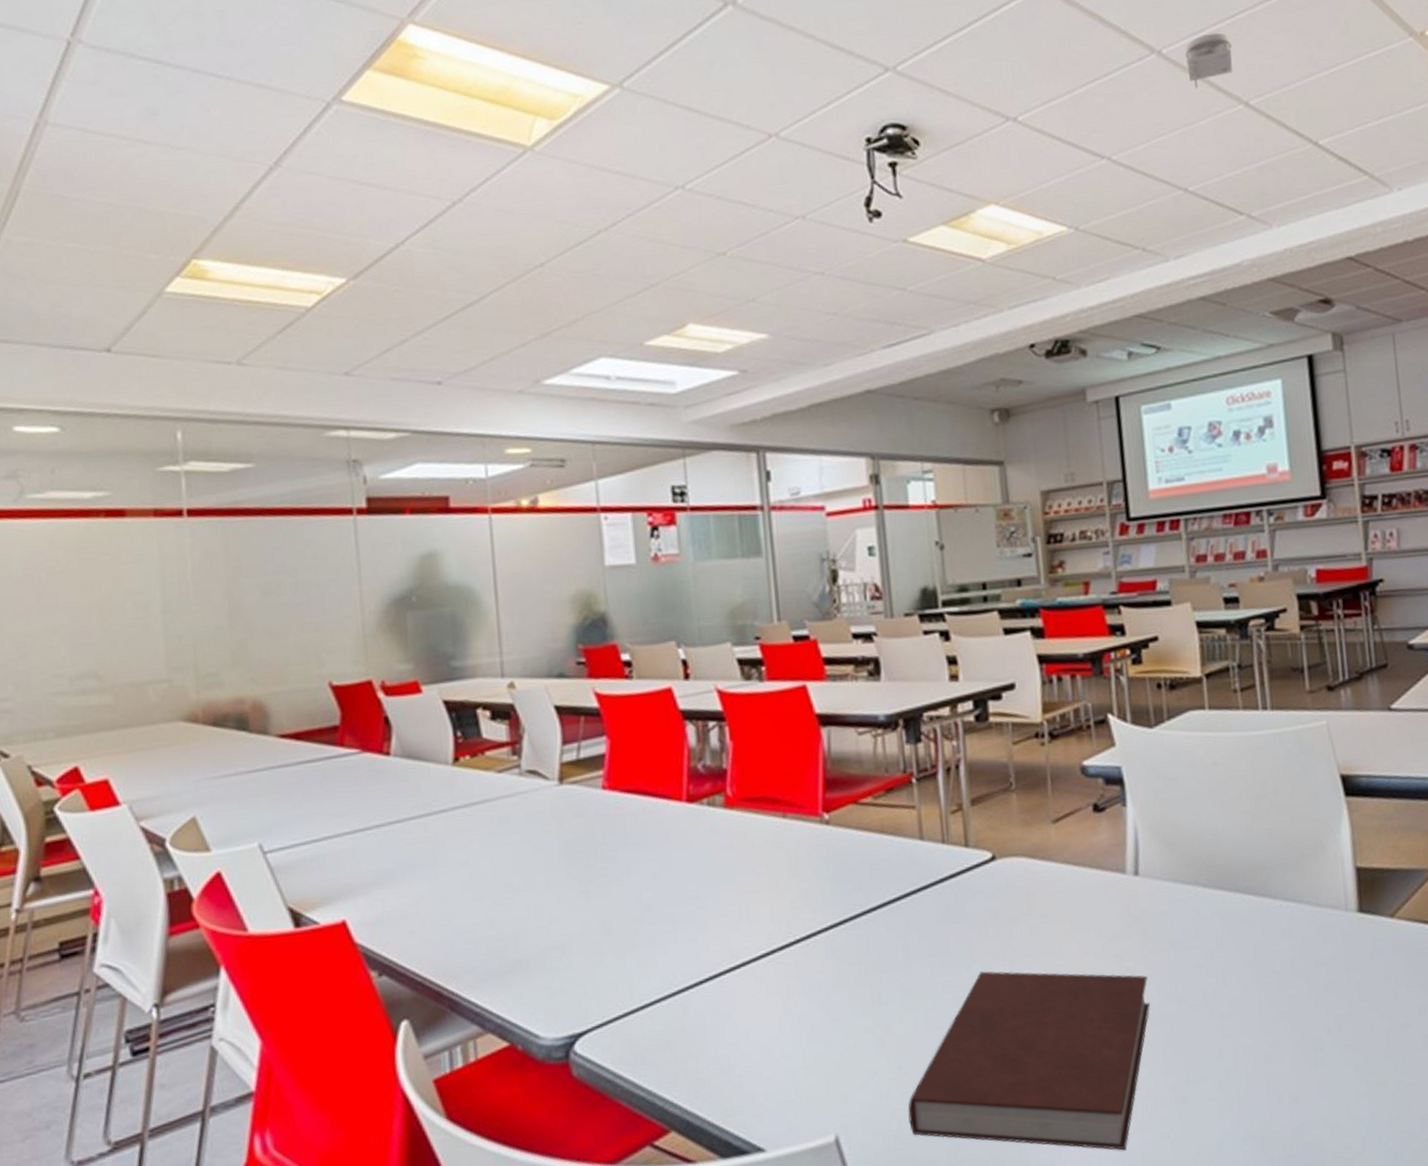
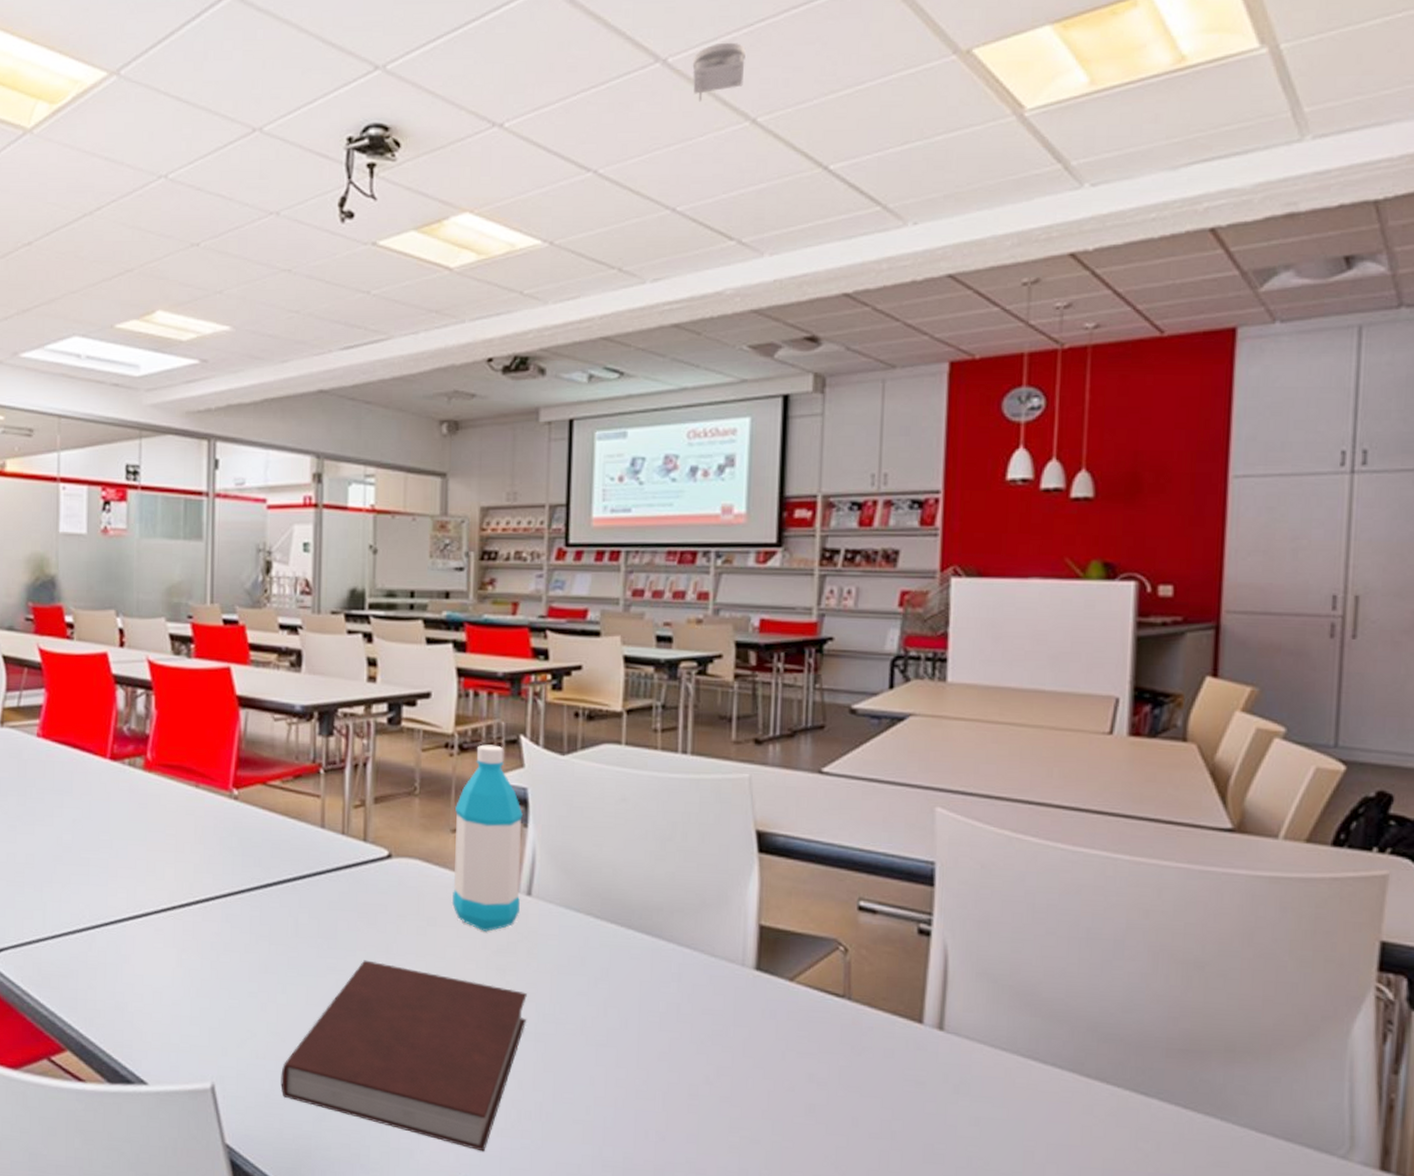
water bottle: none [1052,727,1129,921] -> present [451,744,523,933]

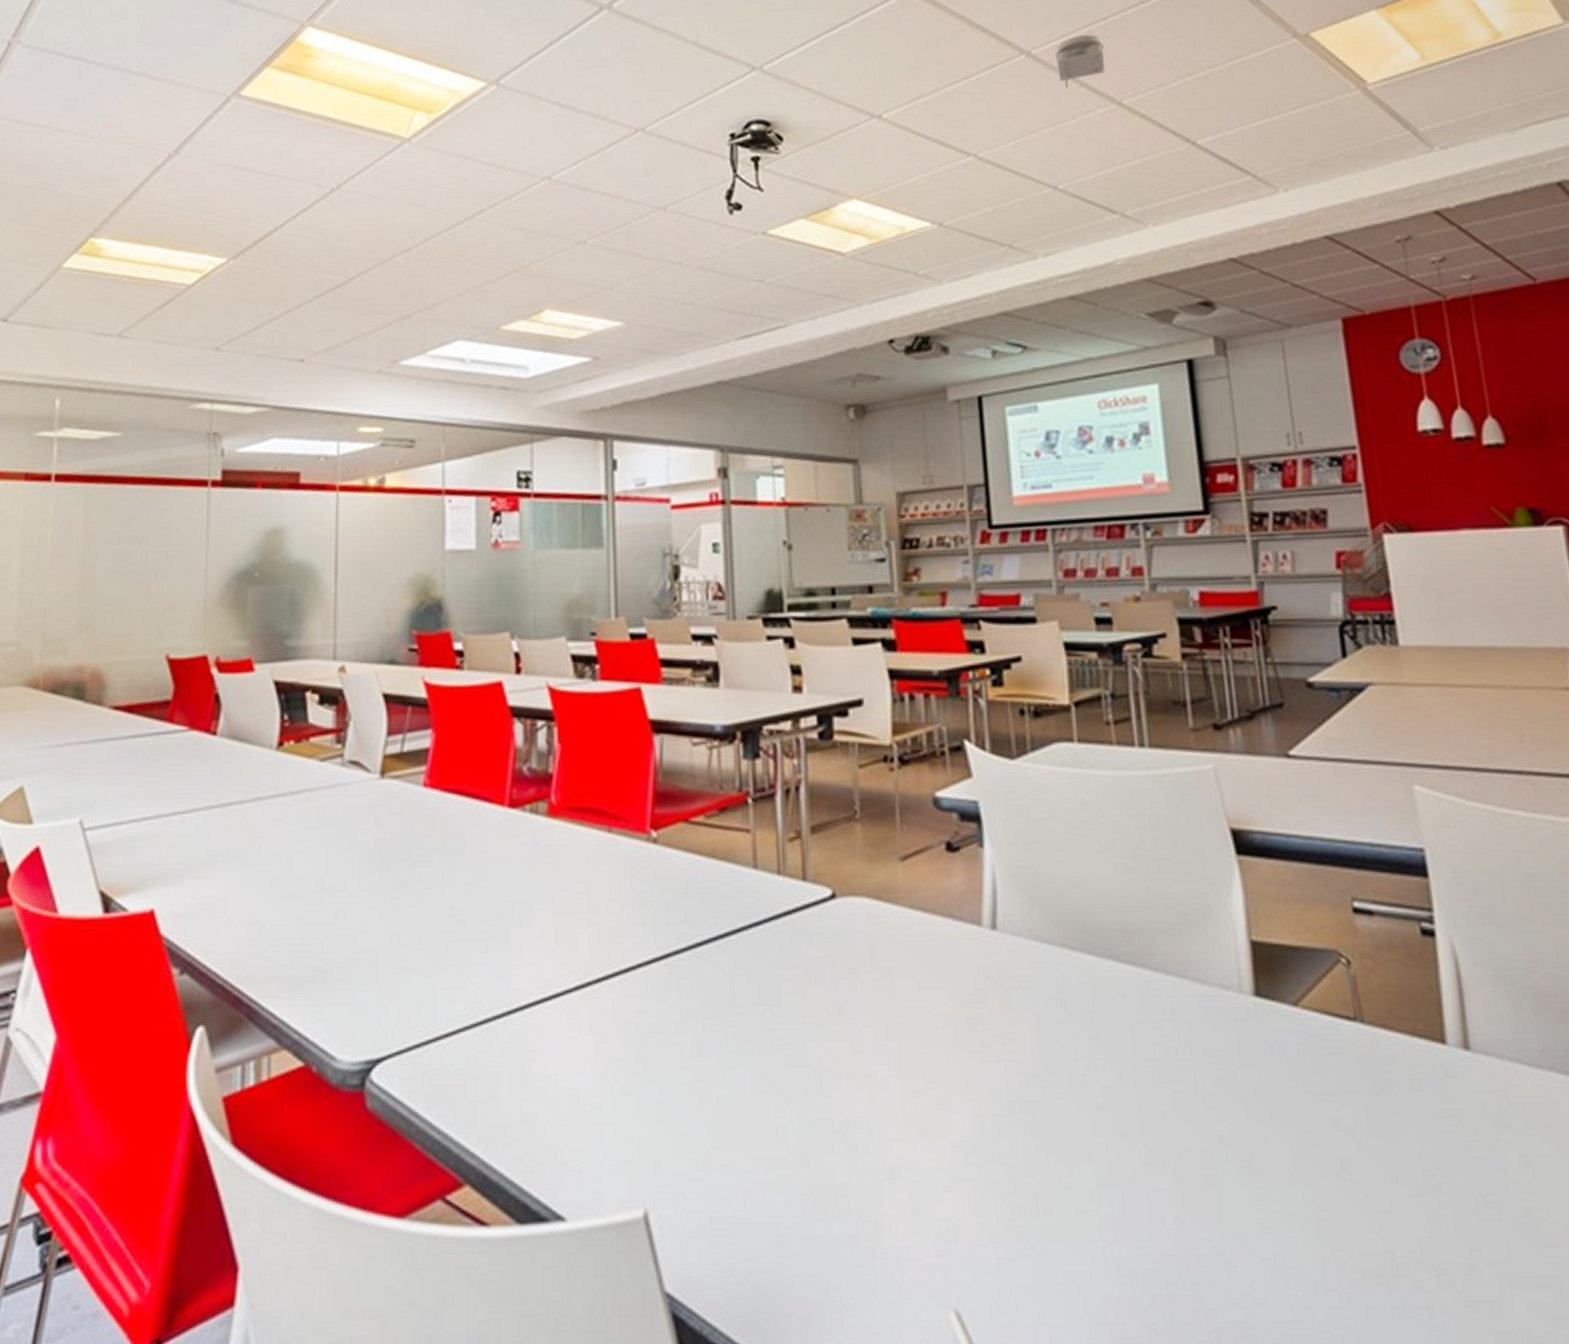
notebook: present [280,960,527,1152] -> none [727,1028,1009,1266]
water bottle: present [451,744,523,933] -> none [900,754,986,980]

